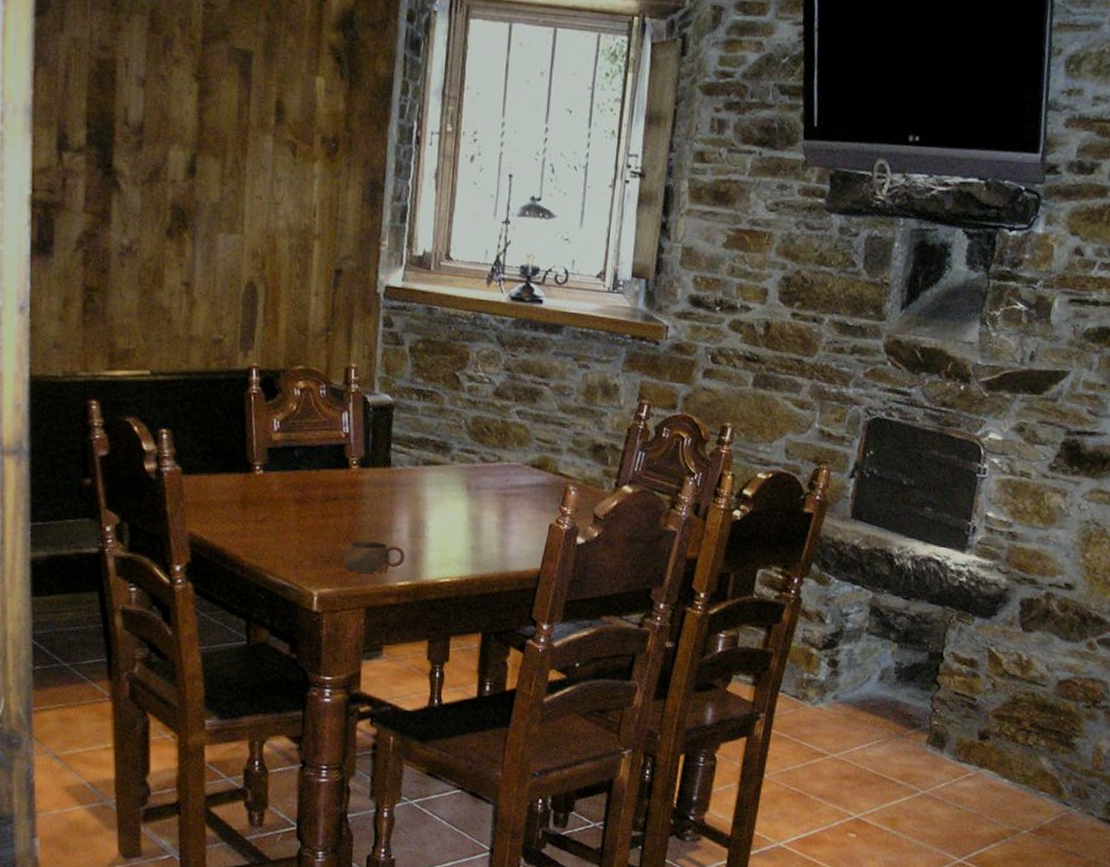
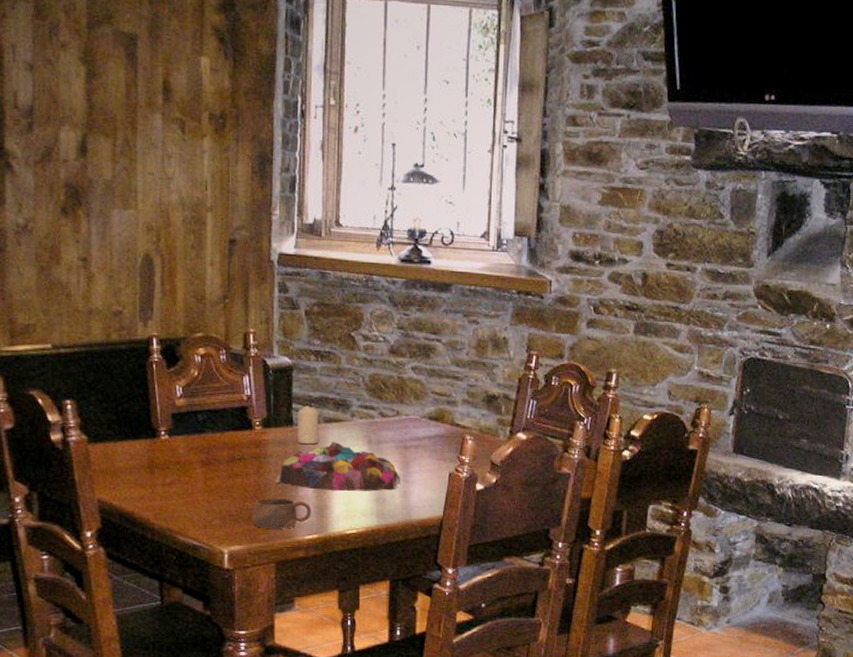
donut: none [369,485,498,540] -> present [275,442,400,492]
candle: none [394,446,418,487] -> present [297,405,319,445]

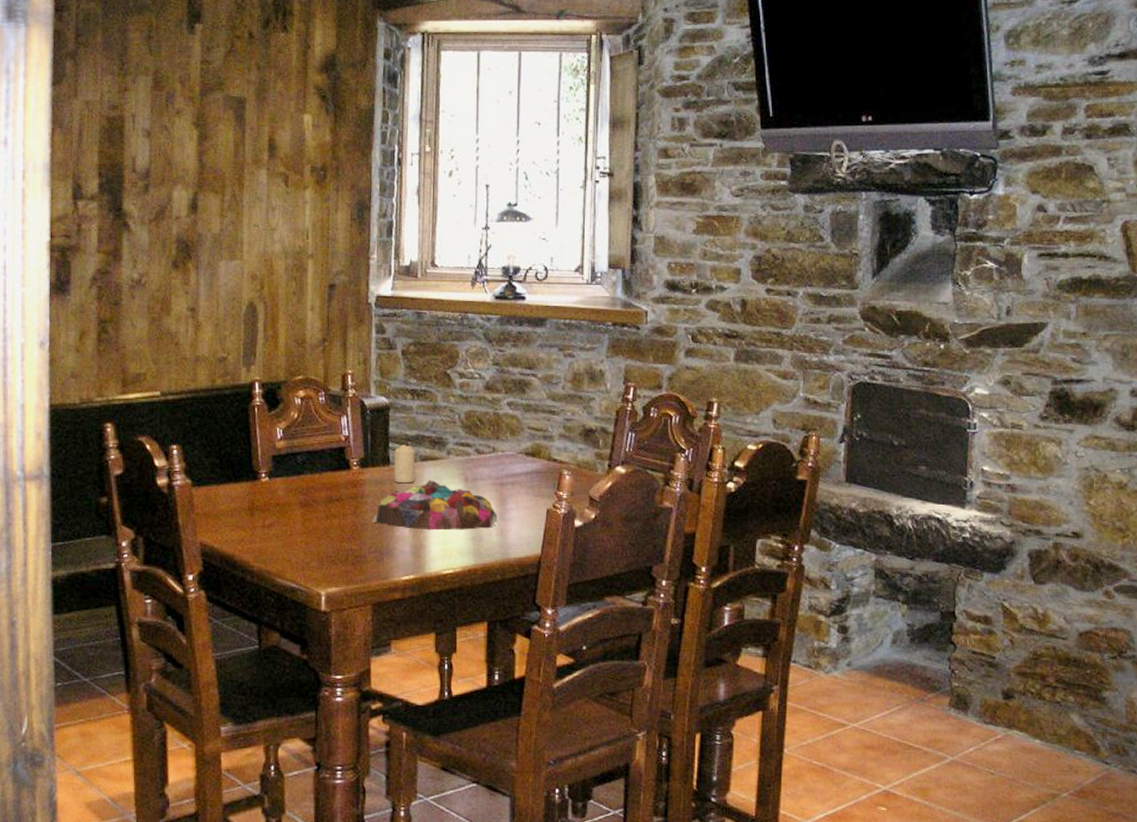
cup: present [253,498,312,529] -> none [350,538,408,570]

